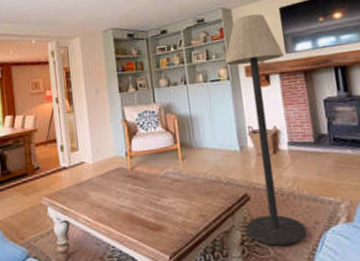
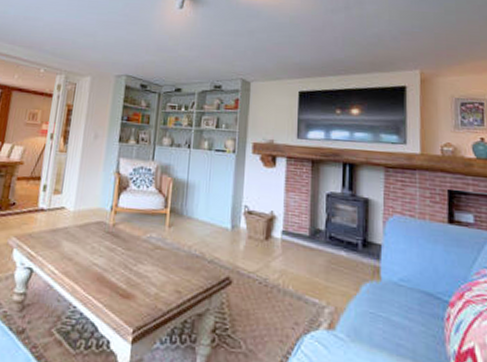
floor lamp: present [225,14,307,246] -> none [221,91,296,343]

